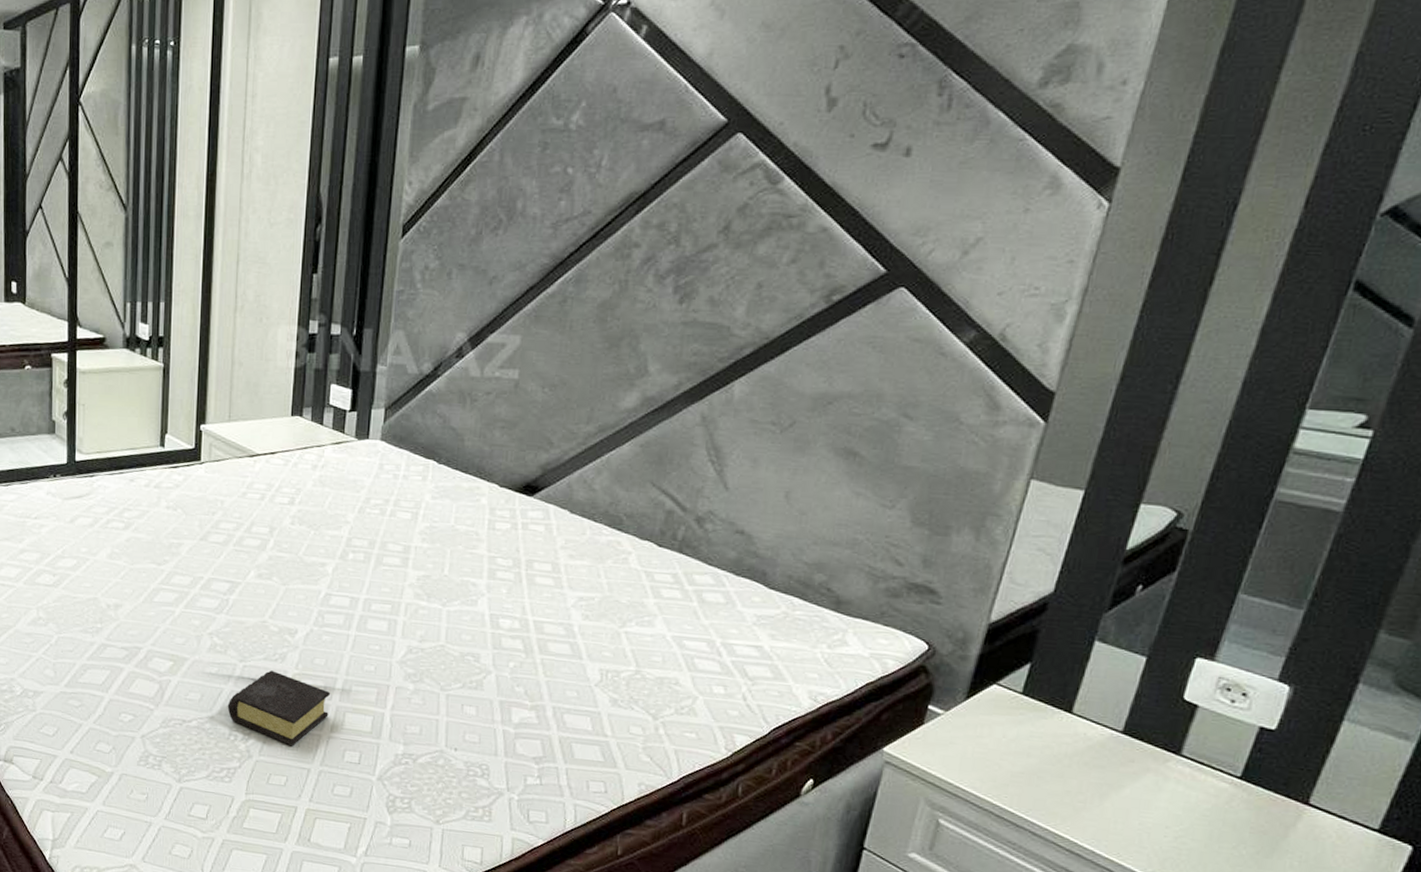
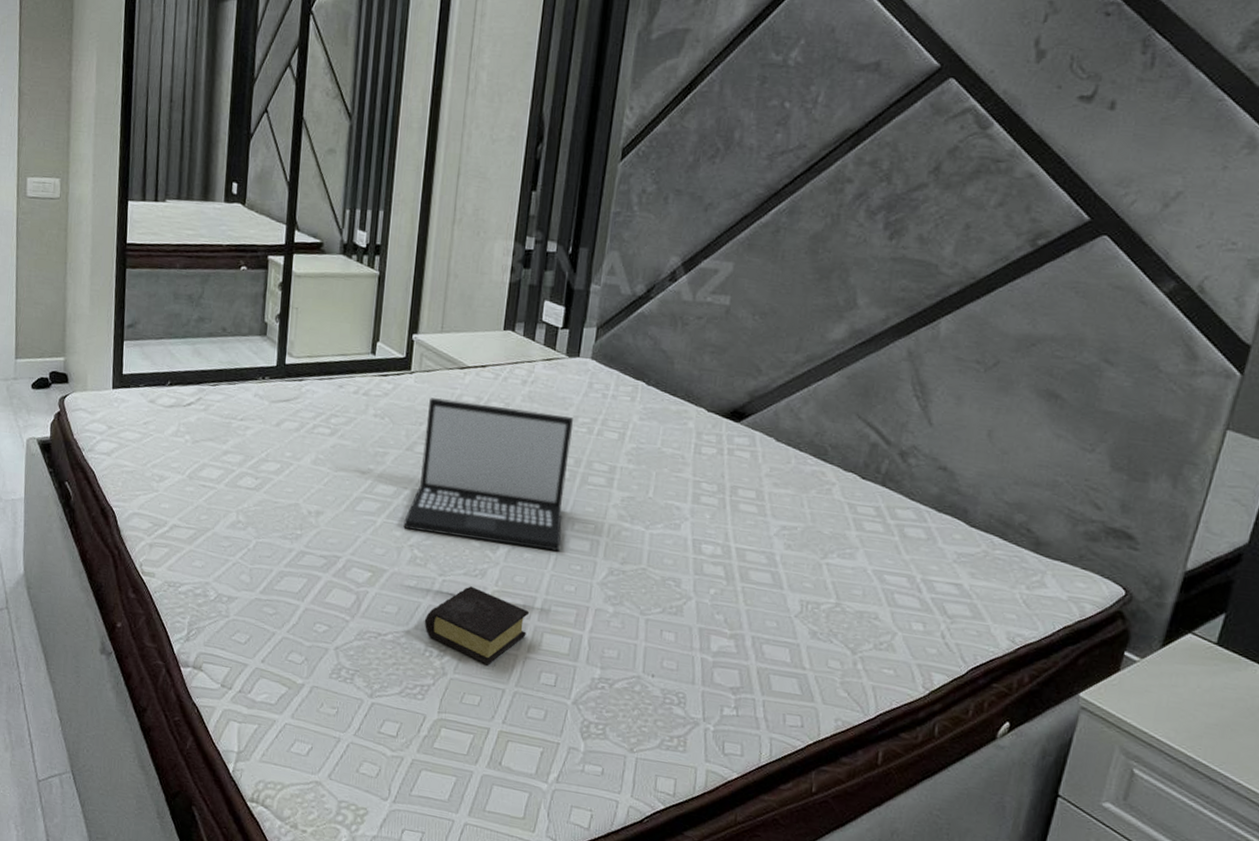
laptop computer: none [202,486,365,633] -> present [403,397,573,552]

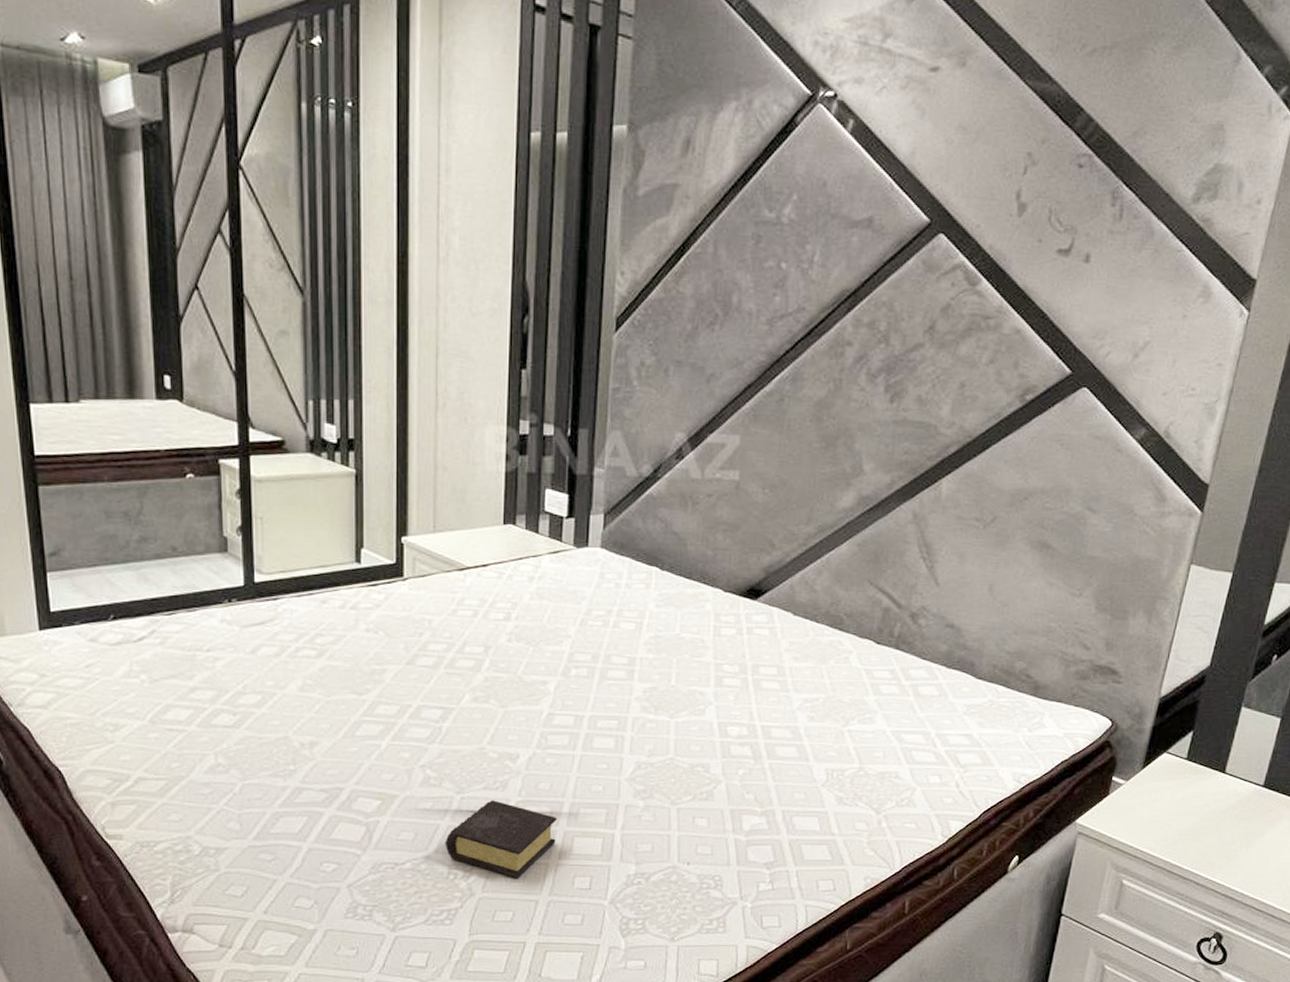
laptop computer: present [403,397,573,552] -> none [412,604,587,753]

